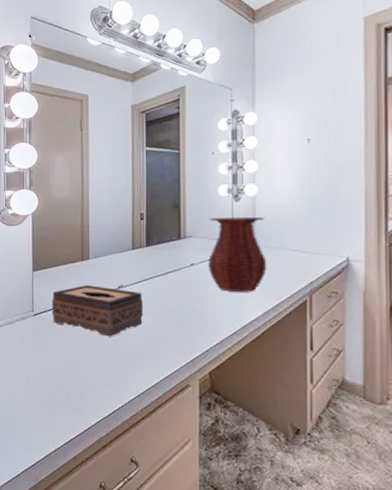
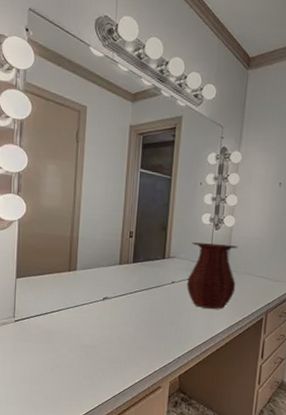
tissue box: present [51,285,143,337] -> none [34,294,126,344]

